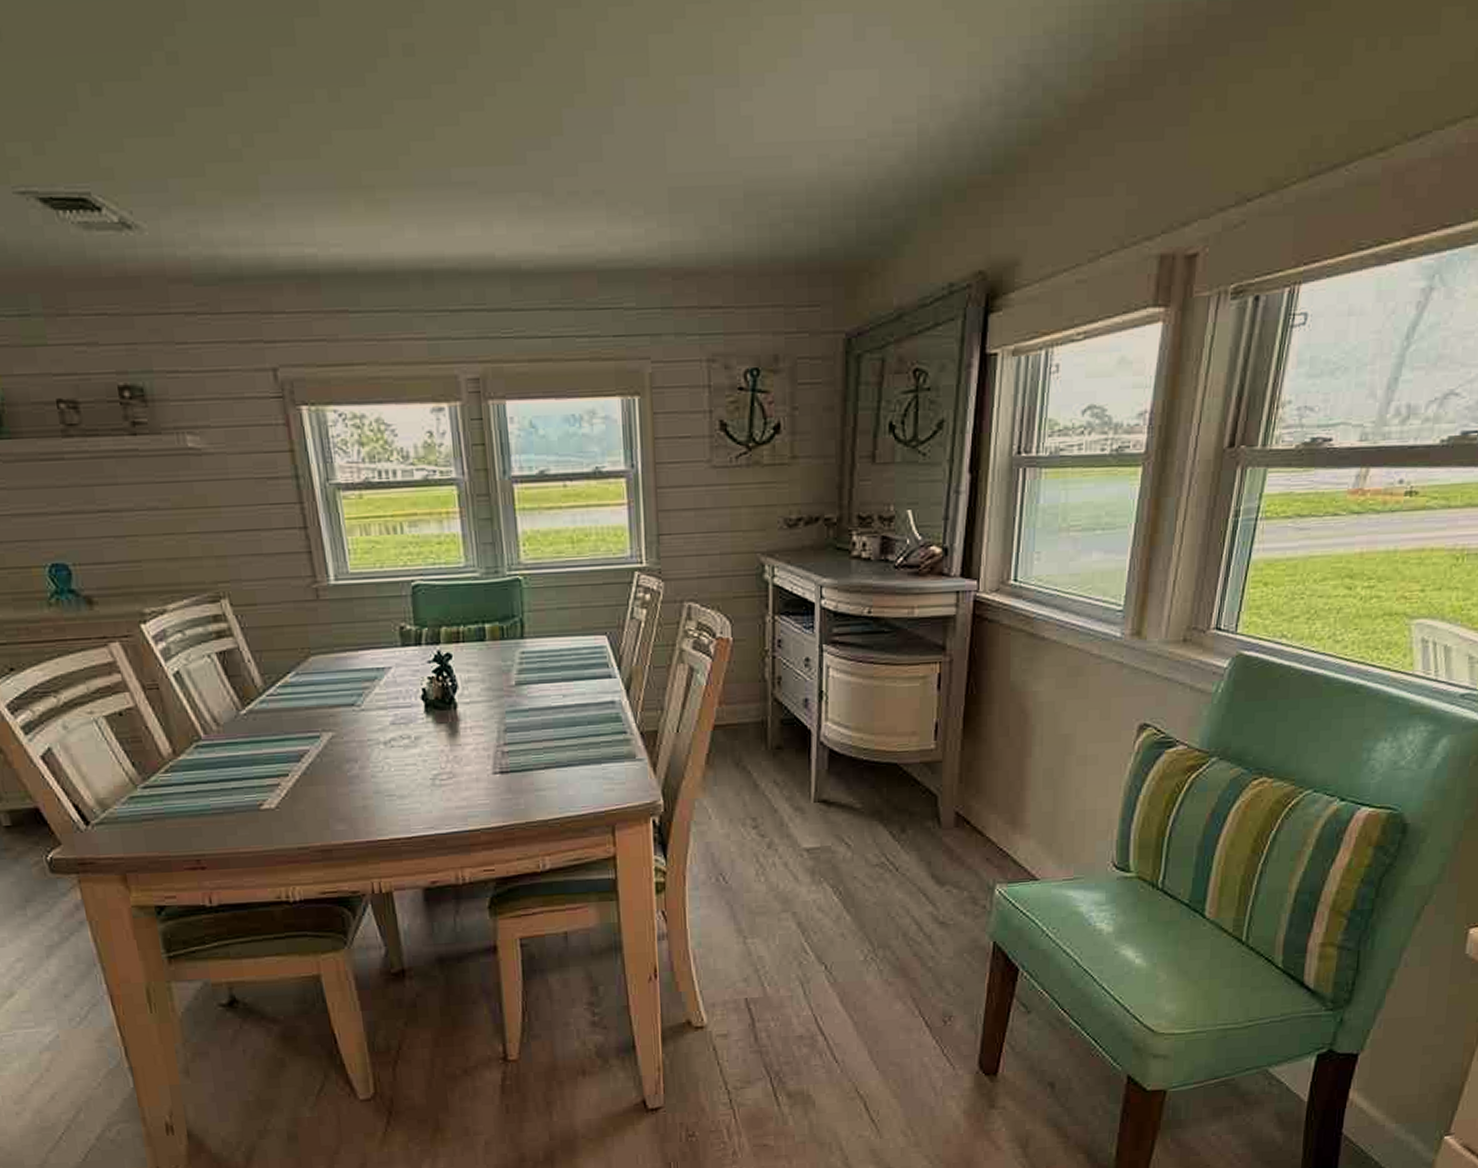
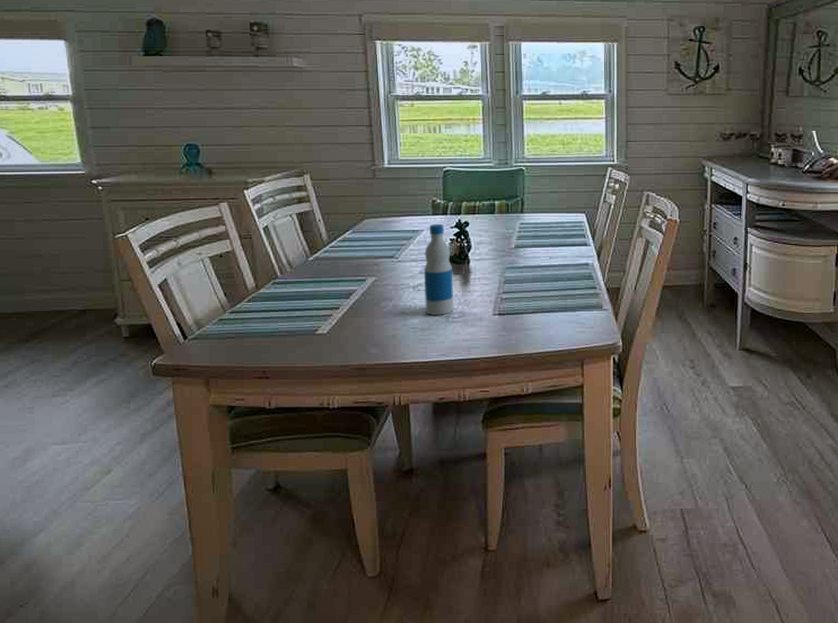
bottle: none [395,658,440,778] -> present [424,224,453,315]

